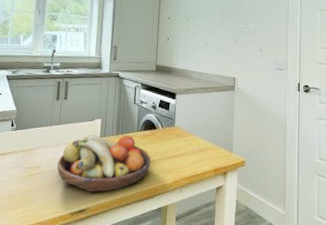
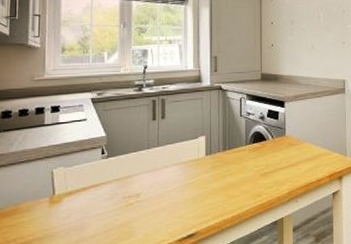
fruit bowl: present [57,135,151,192] -> none [160,150,263,215]

